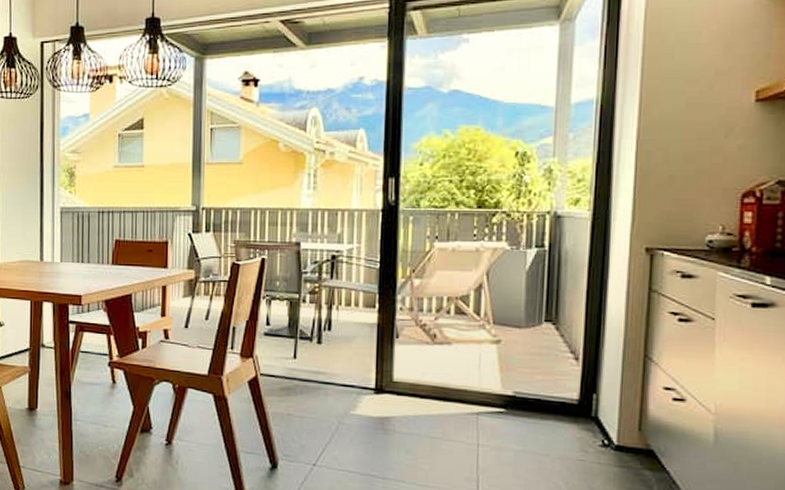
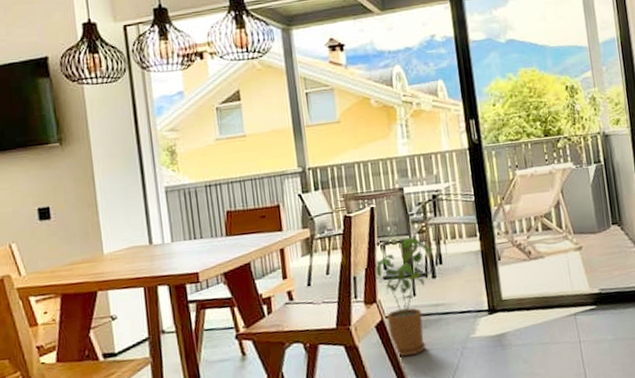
house plant: none [256,296,326,419] -> present [375,237,436,357]

